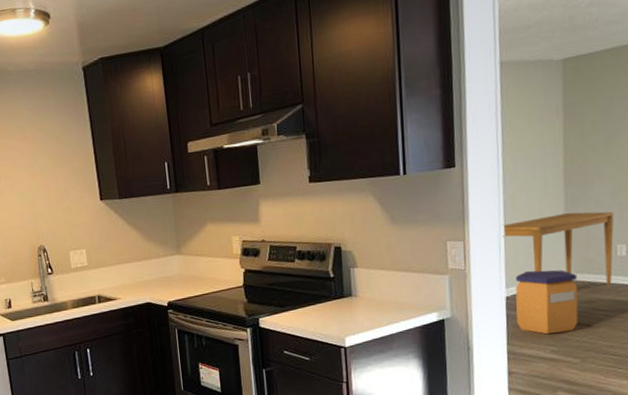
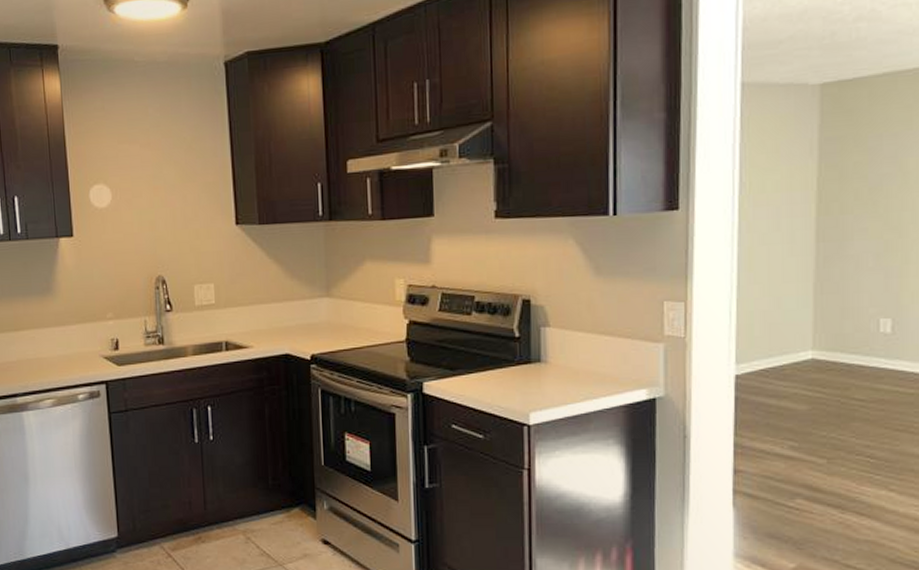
console table: present [502,211,614,286] -> none [734,275,878,370]
trash can: present [515,270,578,335] -> none [747,344,828,426]

